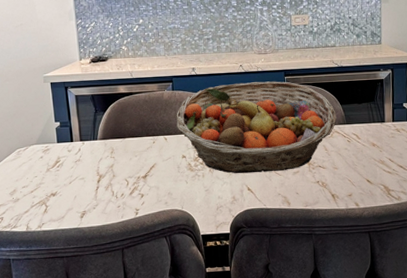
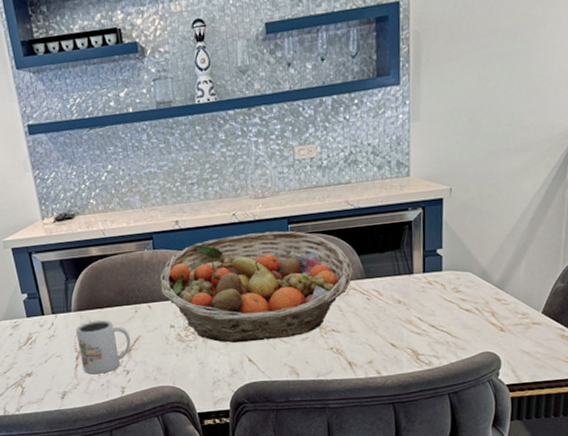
mug: none [99,148,147,197] -> present [75,320,131,375]

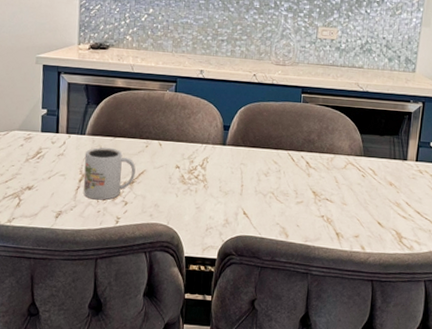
fruit basket: present [160,231,353,343] -> none [174,93,354,199]

